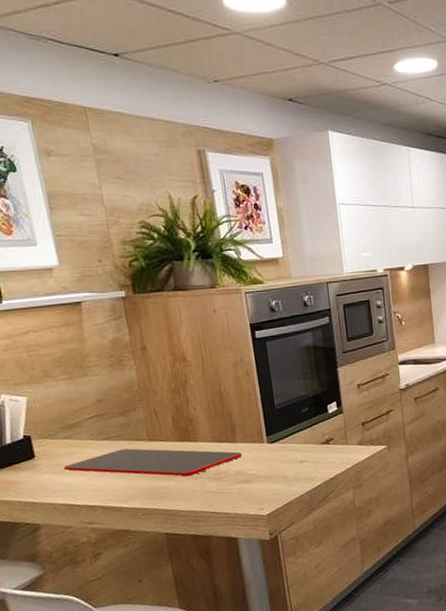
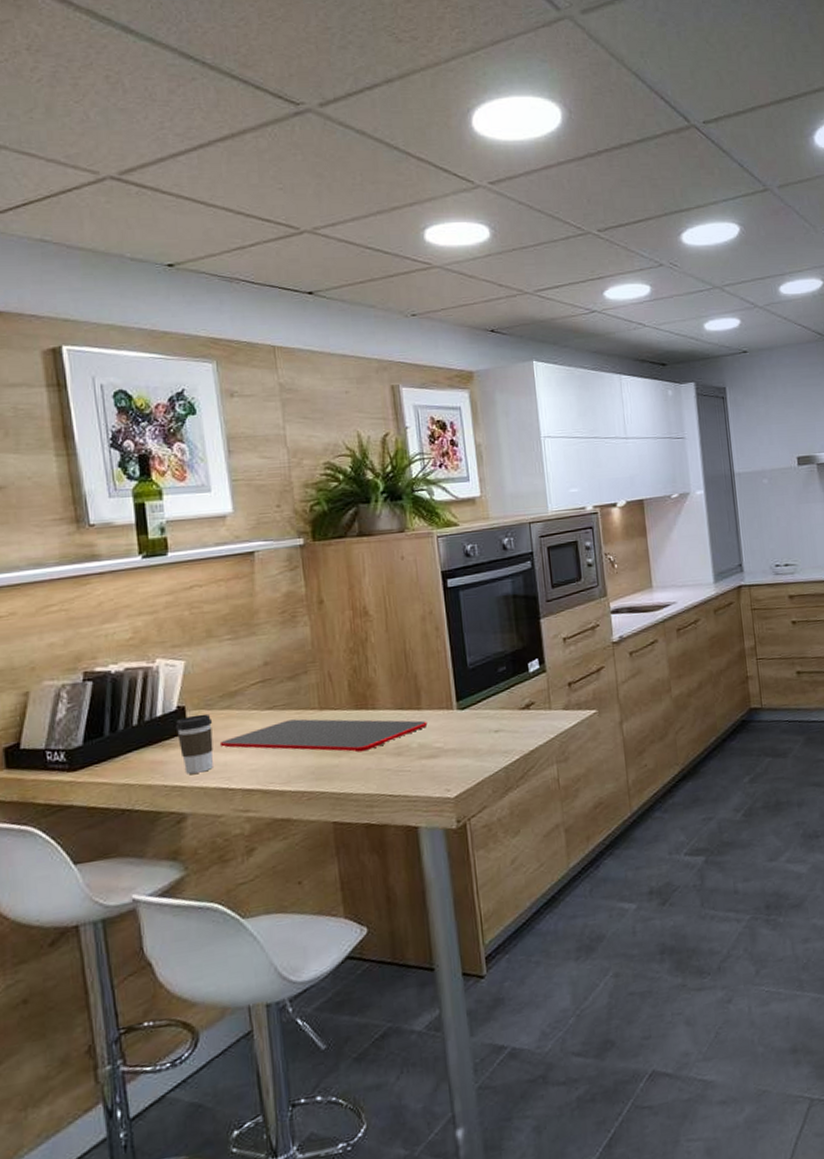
coffee cup: none [23,442,60,493] -> present [175,714,214,774]

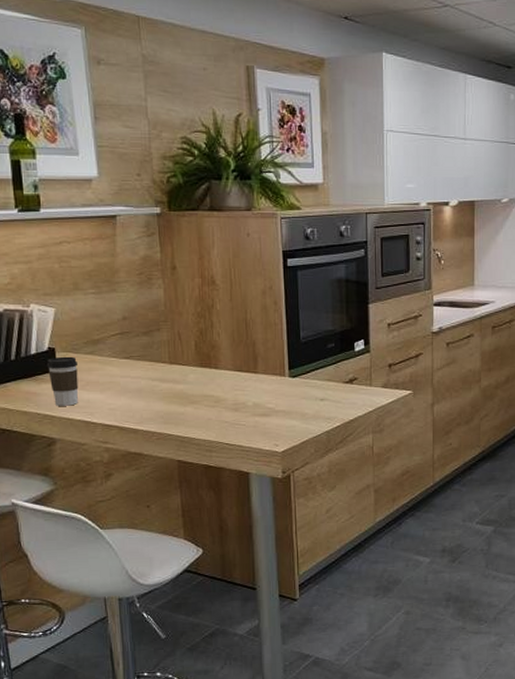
cutting board: present [219,719,428,753] -> none [84,370,262,404]

